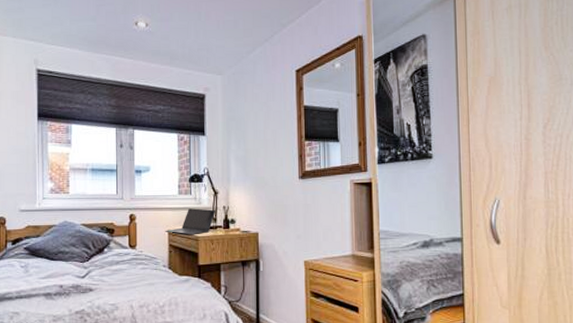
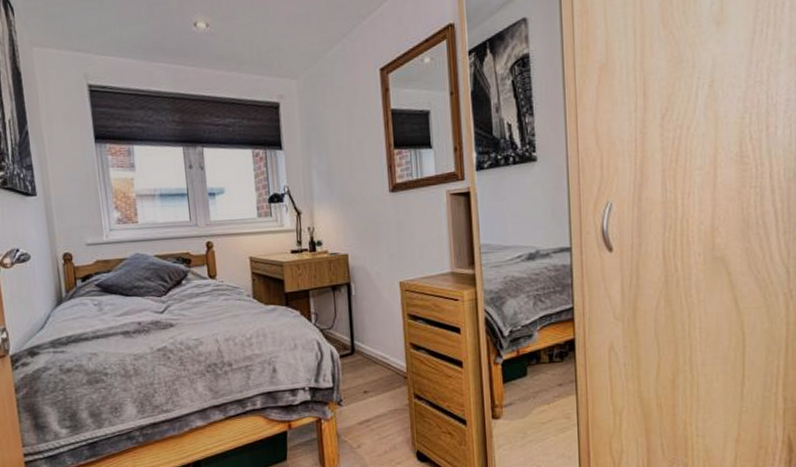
laptop: present [165,208,216,235] -> none [246,231,300,261]

